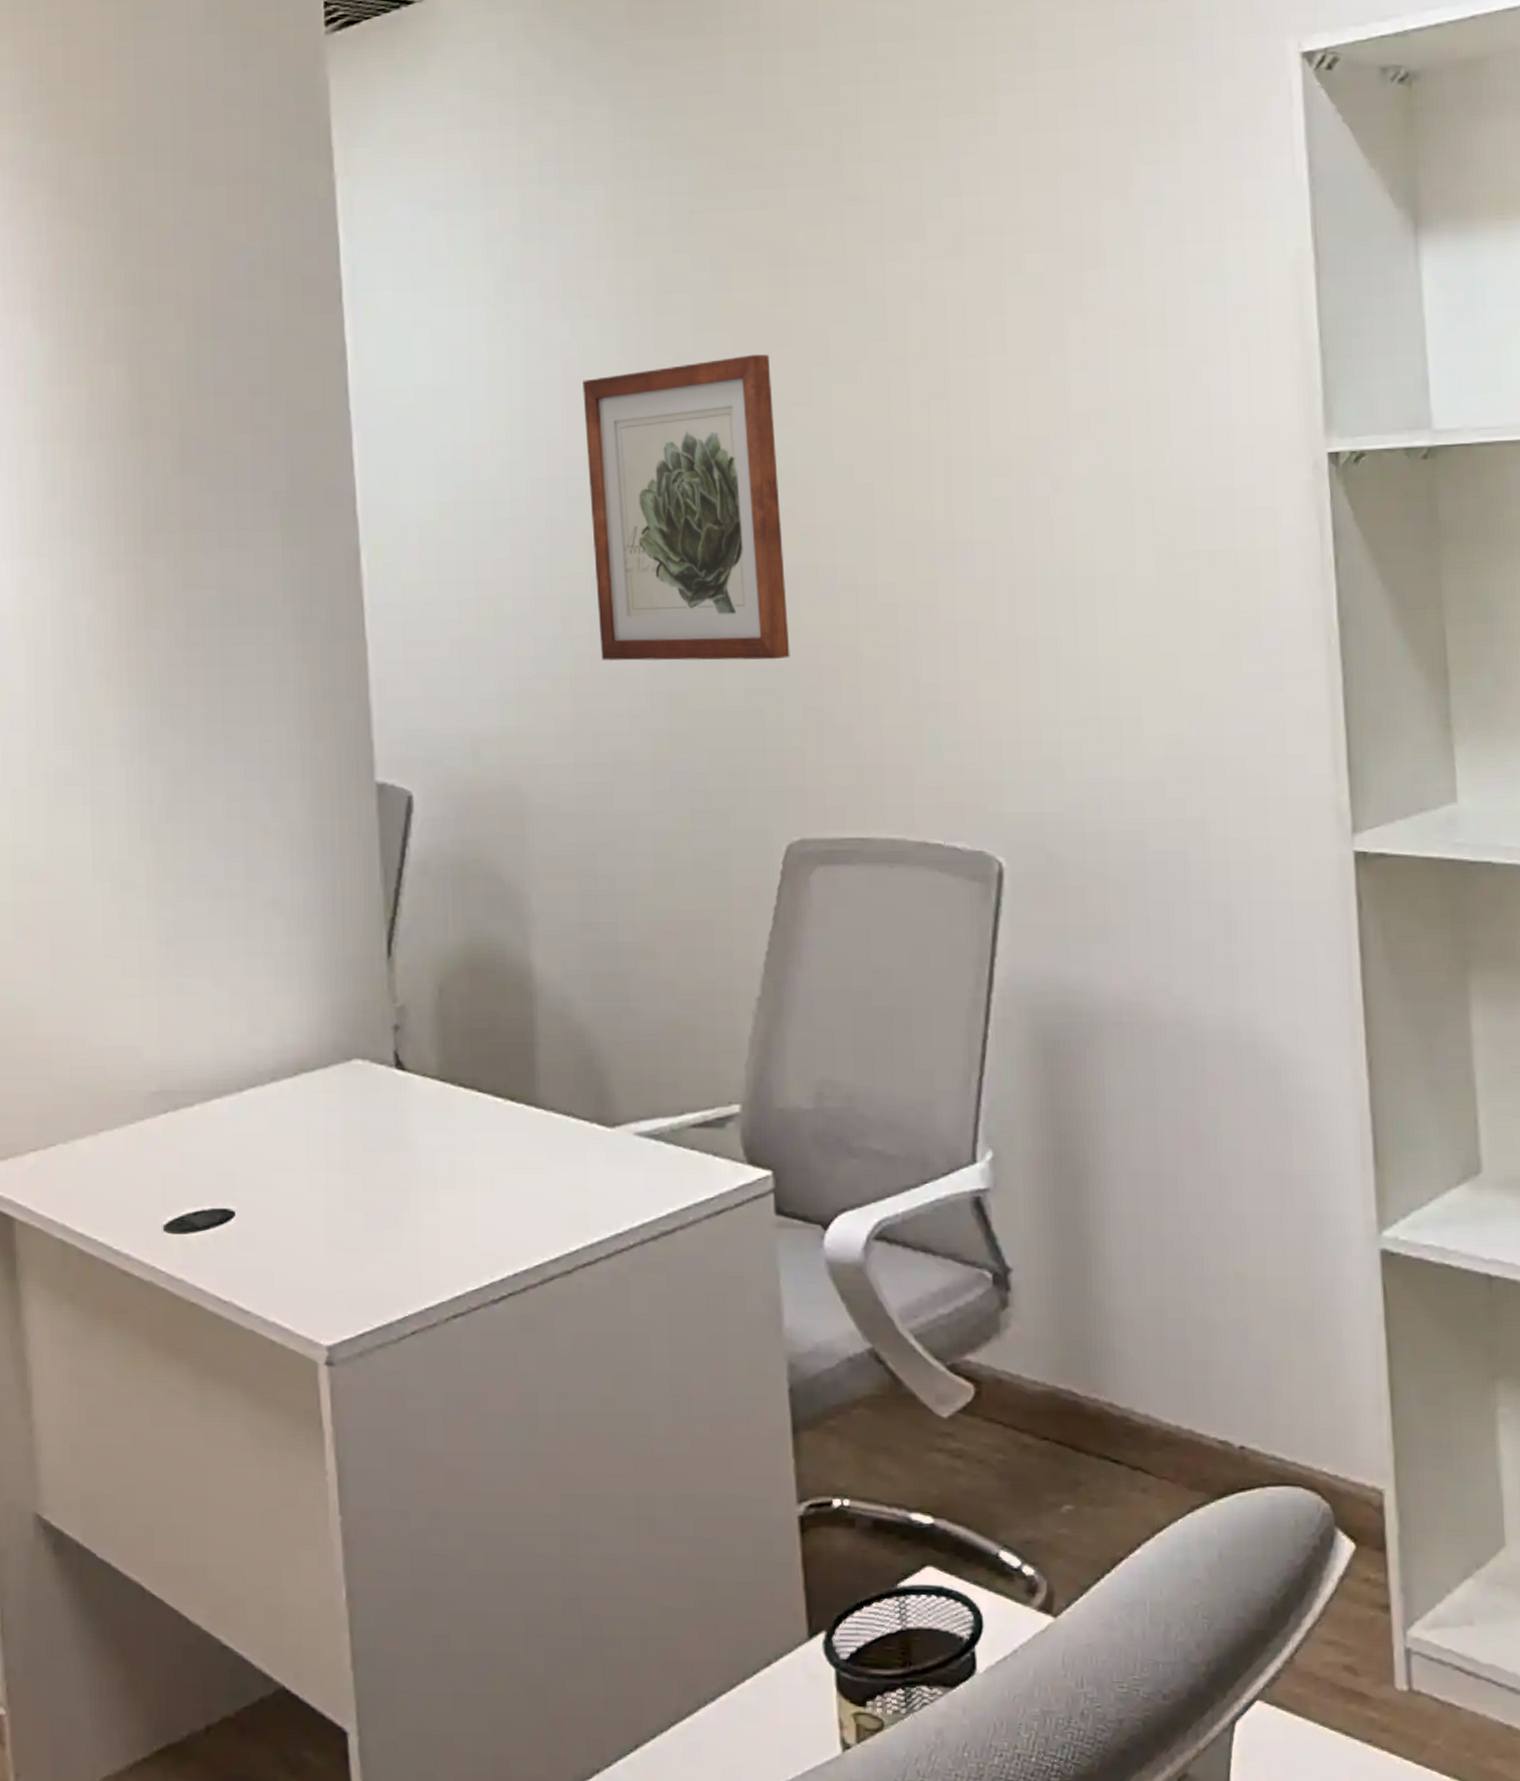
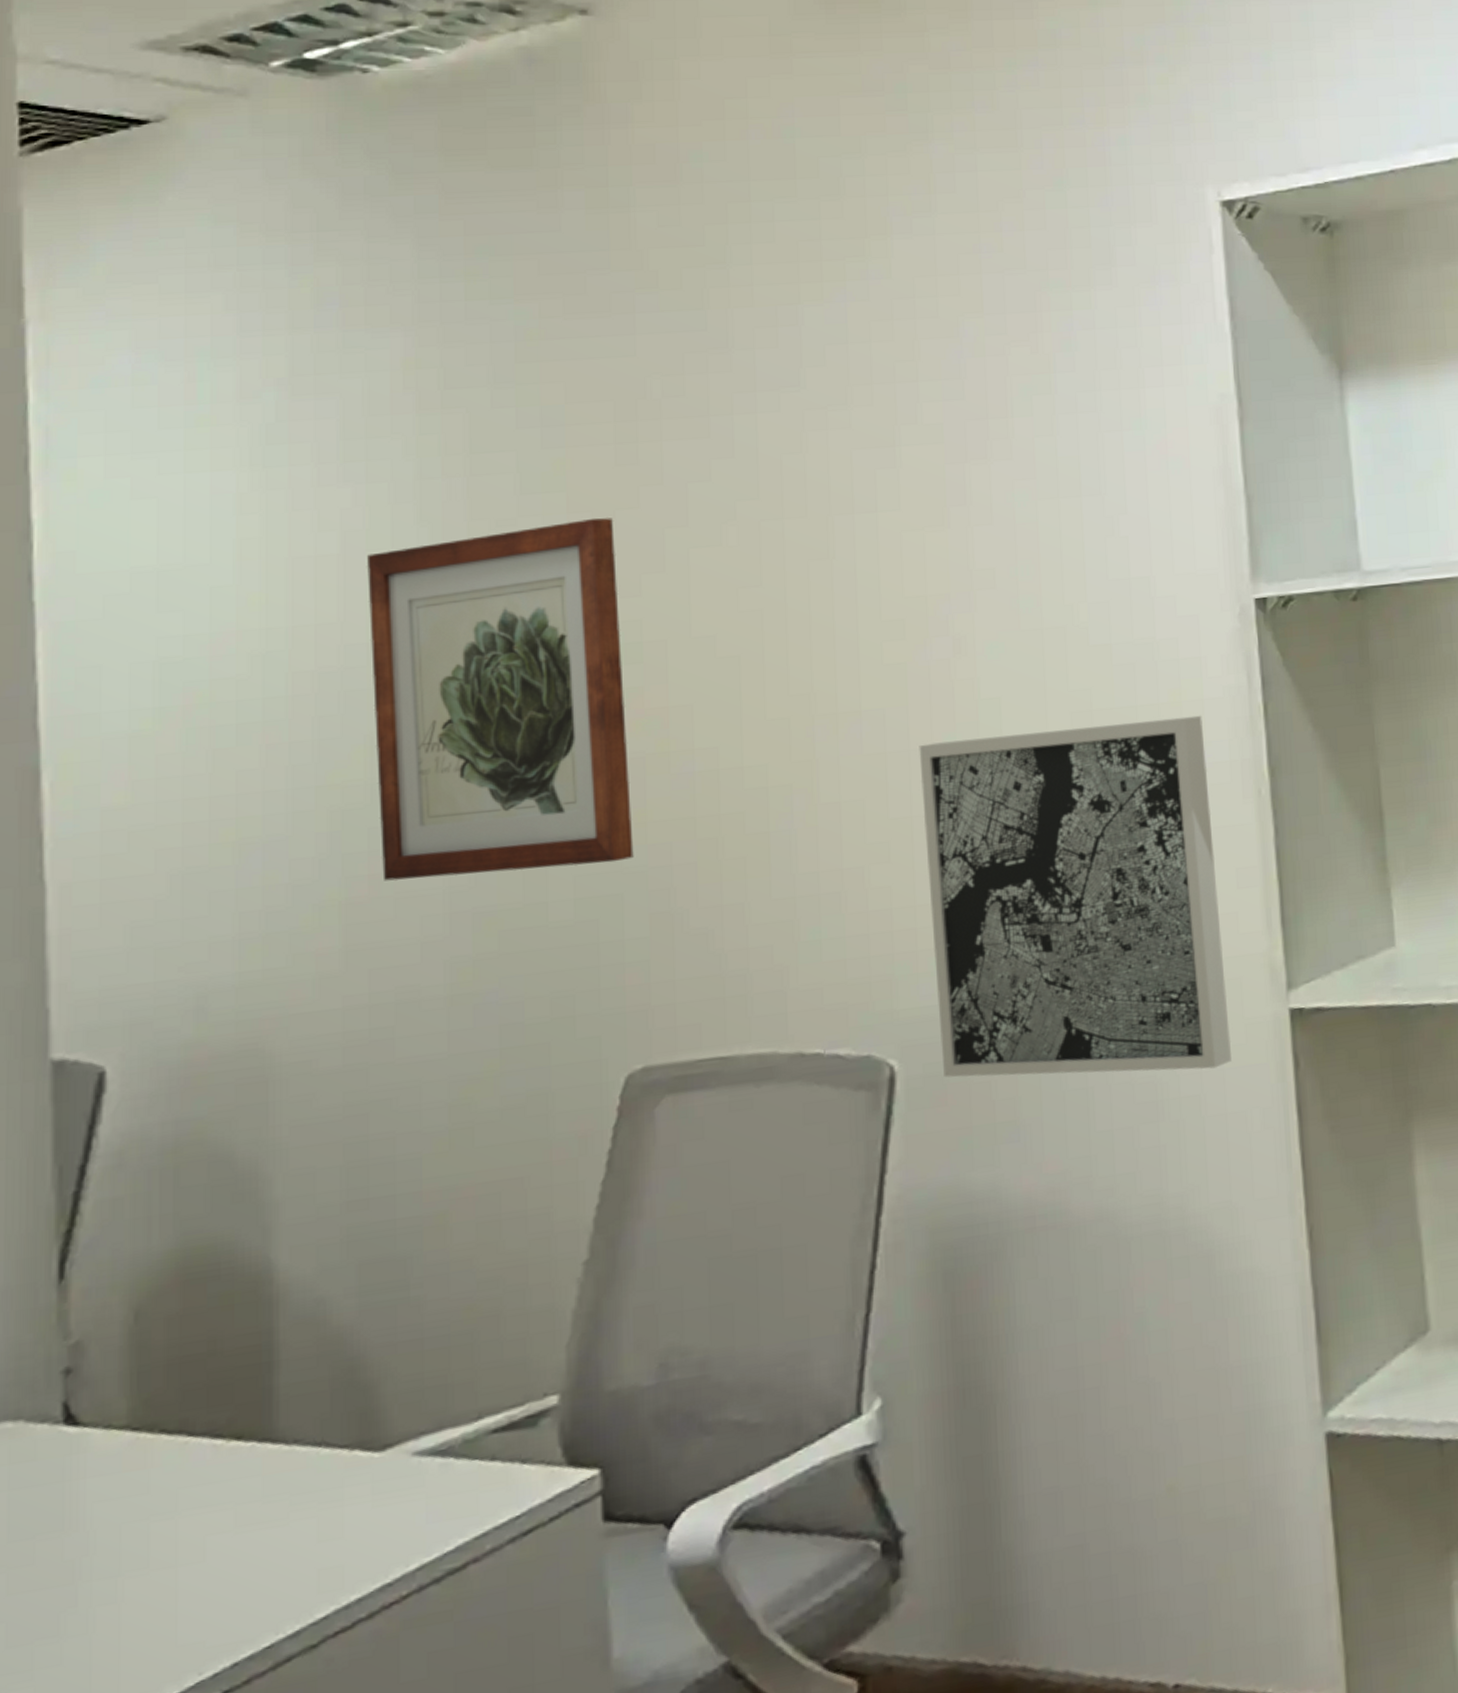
wall art: none [1023,563,1299,899] -> present [919,715,1231,1078]

